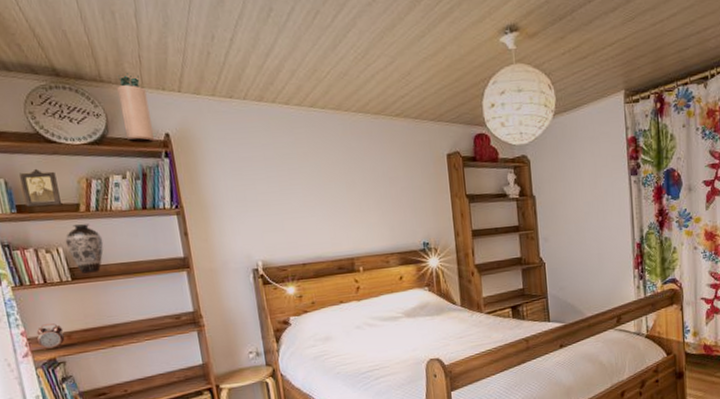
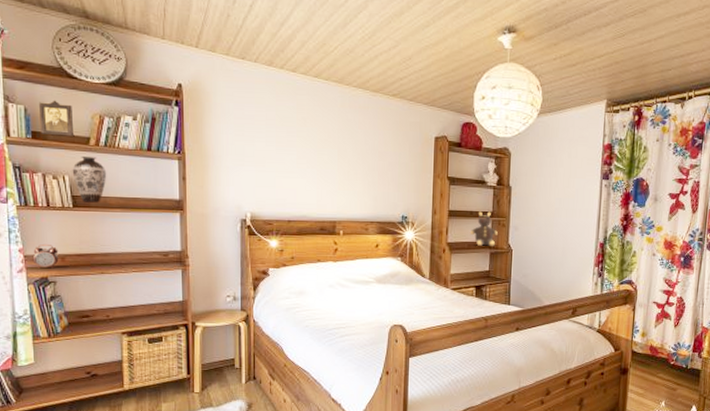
vase: present [117,73,155,144] -> none [140,24,168,91]
teddy bear: none [497,226,527,265] -> present [469,211,498,247]

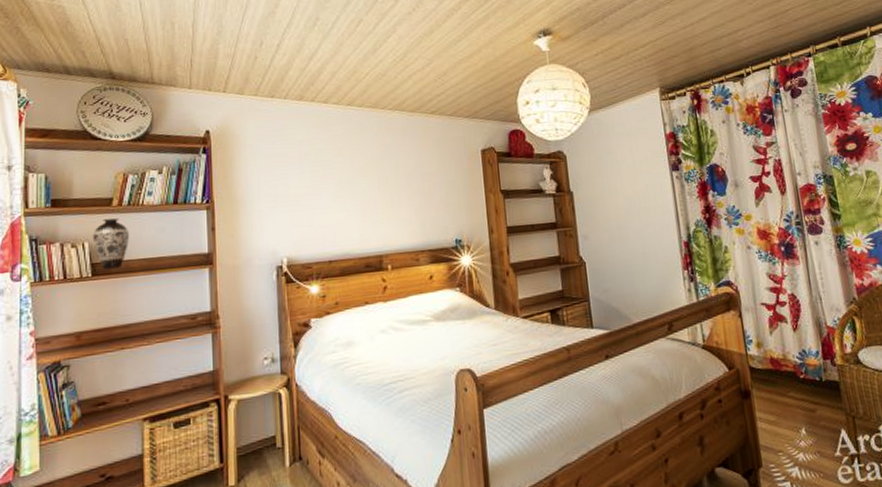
alarm clock: present [32,243,59,269] -> none [44,322,74,352]
photo frame: present [39,100,75,138] -> none [61,164,97,202]
teddy bear: present [469,211,498,247] -> none [534,222,566,264]

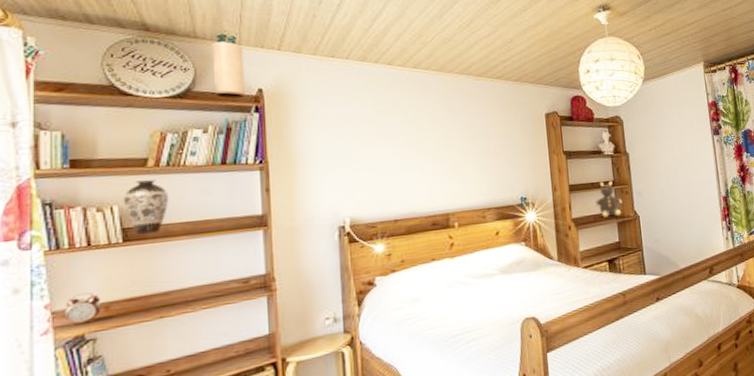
alarm clock: none [44,322,74,352] -> present [63,292,101,326]
vase: none [166,76,196,141] -> present [212,31,246,99]
teddy bear: none [534,222,566,264] -> present [593,181,622,218]

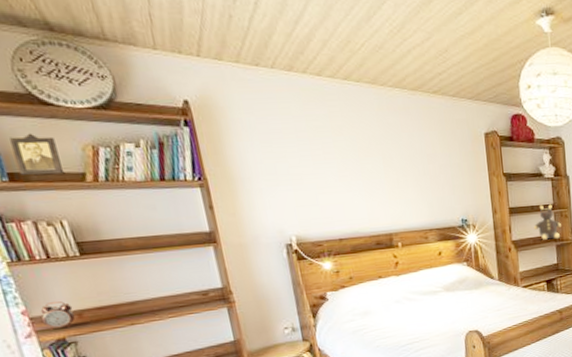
photo frame: none [82,121,128,162] -> present [9,133,66,176]
decorative vase: present [123,180,169,234] -> none [69,195,117,248]
vase: present [212,31,246,99] -> none [125,32,172,111]

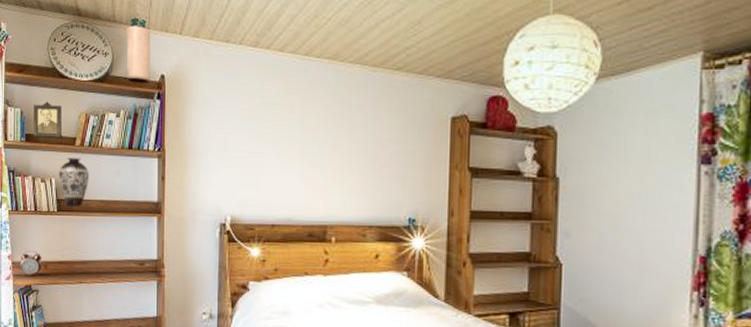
decorative vase: none [69,195,117,248] -> present [58,158,90,206]
vase: none [125,32,172,111] -> present [126,14,151,84]
teddy bear: present [533,204,561,241] -> none [499,212,540,260]

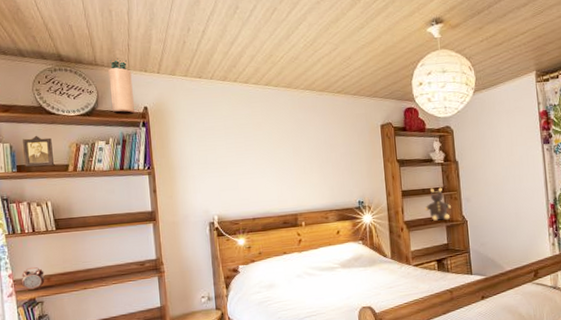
decorative vase: present [58,158,90,206] -> none [54,182,85,224]
teddy bear: none [499,212,540,260] -> present [424,187,451,222]

